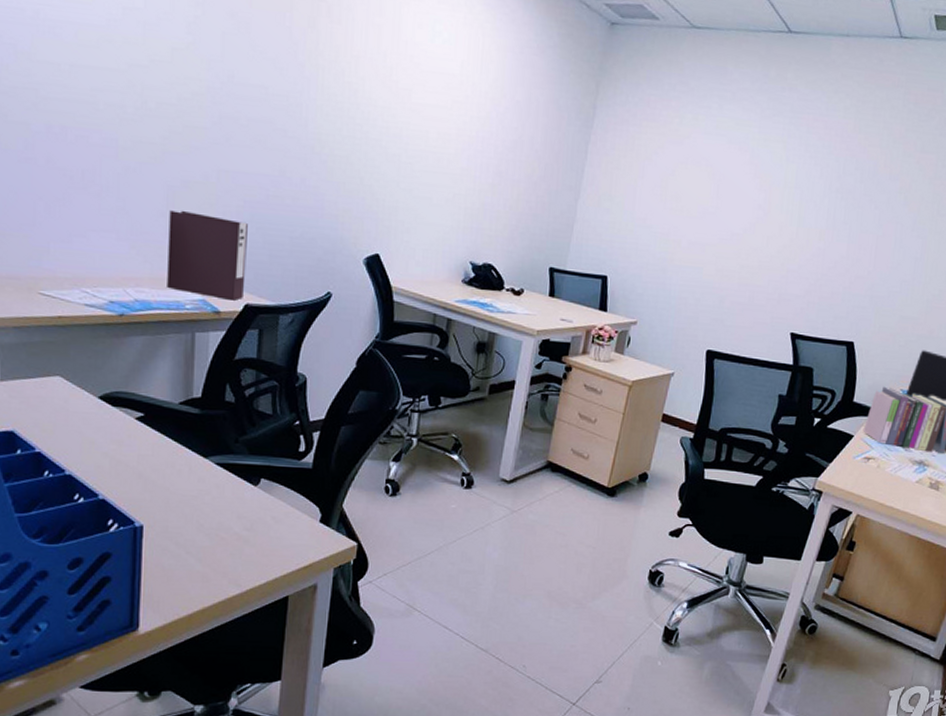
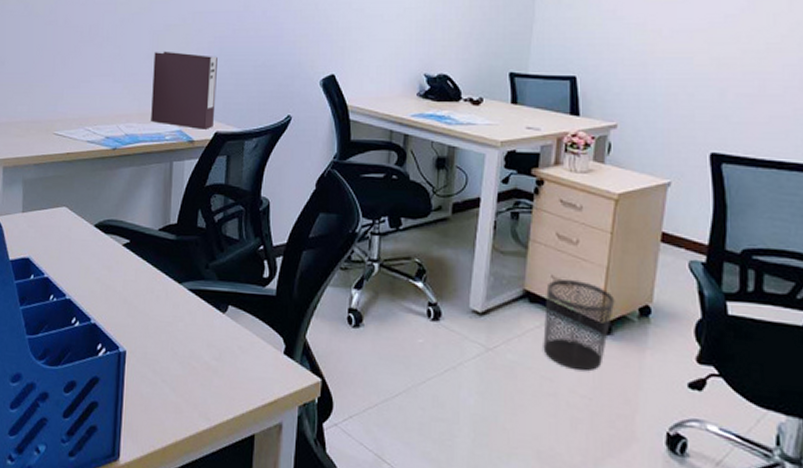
waste bin: none [559,452,621,525] -> present [543,280,615,370]

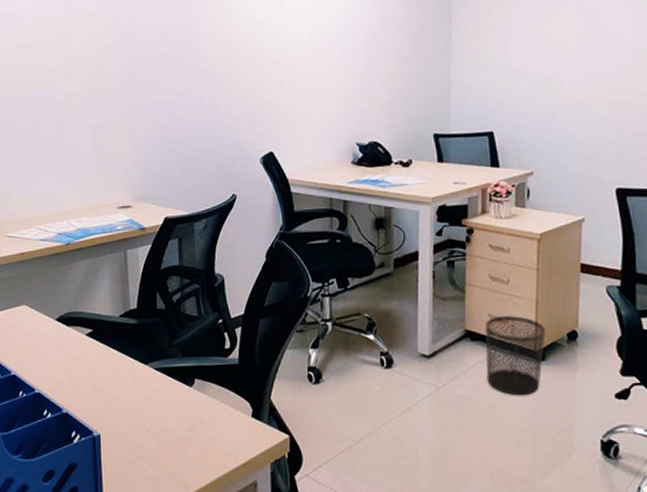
binder: present [151,51,217,129] -> none [97,145,163,216]

